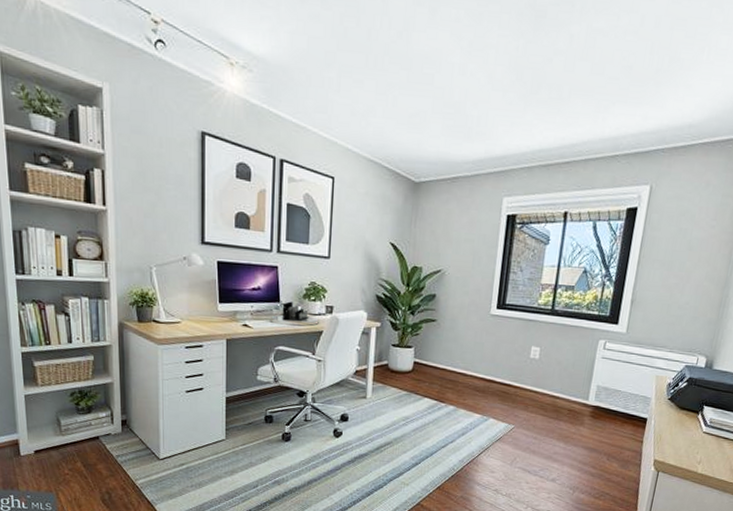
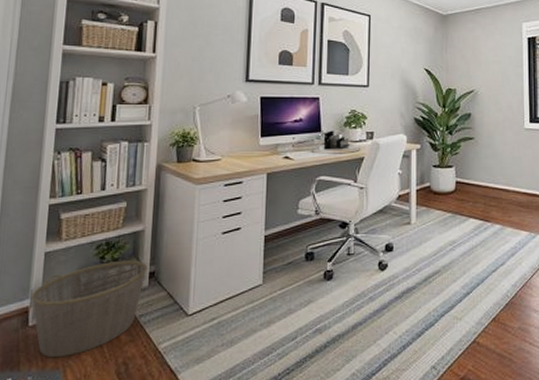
basket: none [18,408,120,483] -> present [30,260,148,358]

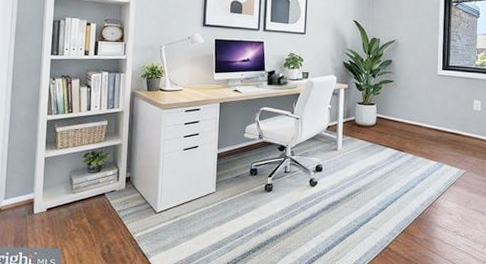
basket: present [30,260,148,358] -> none [35,167,125,239]

